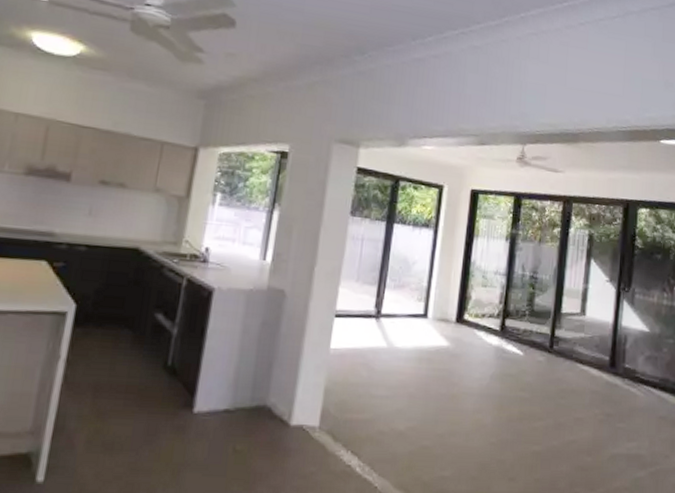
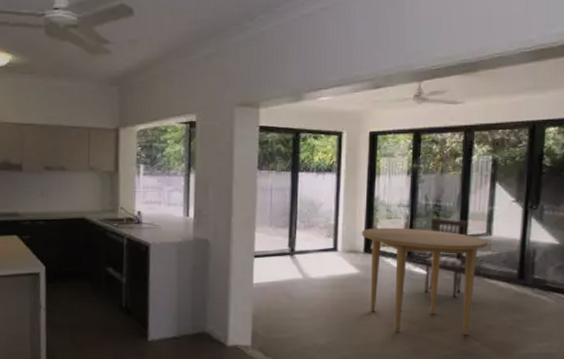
dining table: none [454,295,581,429] -> present [361,227,488,336]
dining chair: none [515,290,563,383] -> present [424,218,468,298]

